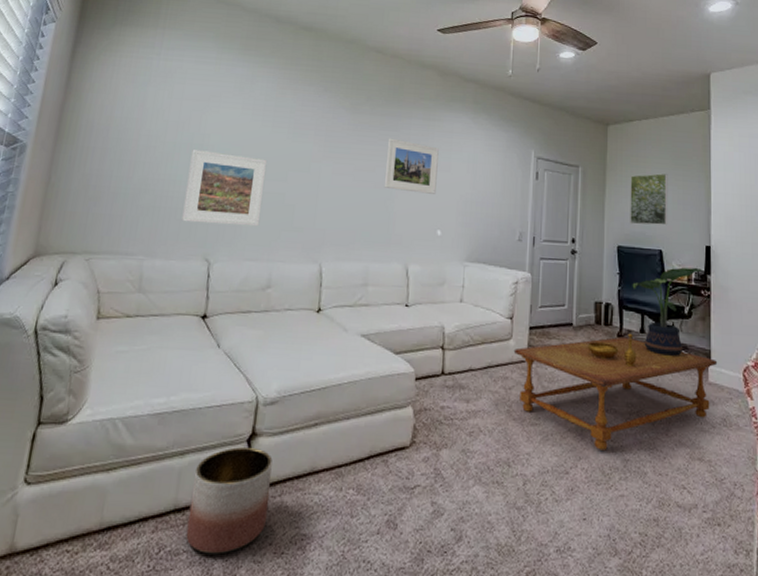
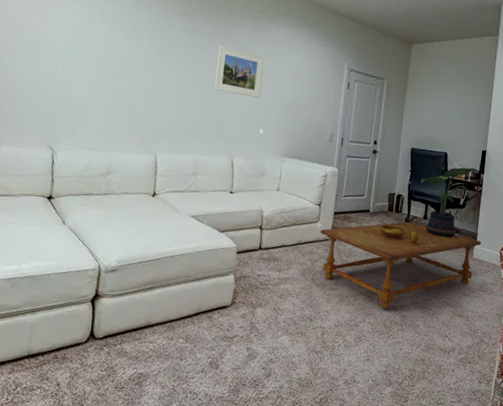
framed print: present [182,148,268,227] -> none [26,45,106,120]
planter: present [186,446,273,554] -> none [39,305,114,389]
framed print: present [630,173,668,226] -> none [423,88,458,133]

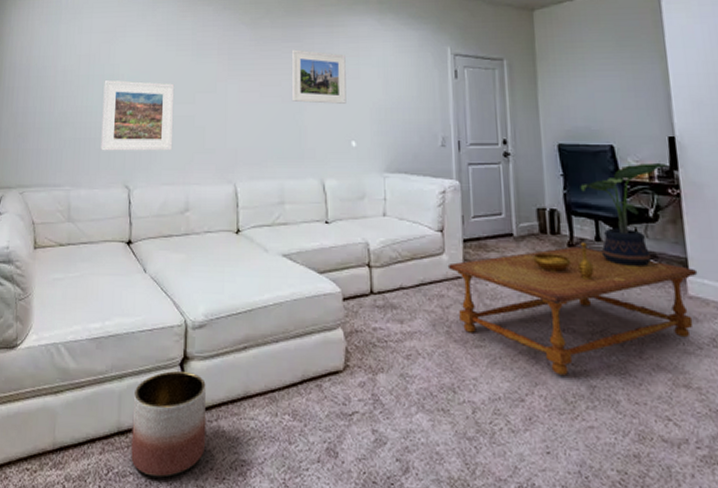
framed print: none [26,45,106,120] -> present [101,79,175,151]
planter: none [39,305,114,389] -> present [131,370,206,478]

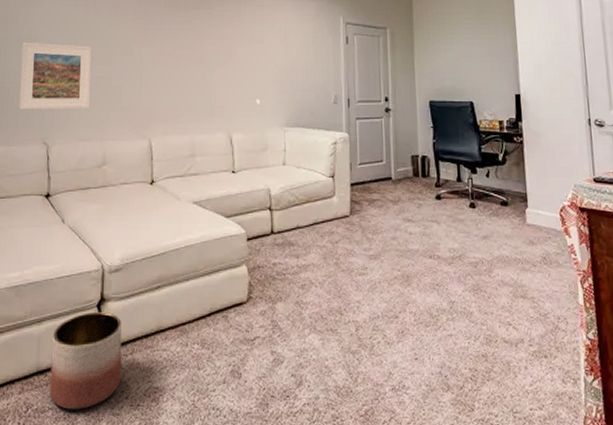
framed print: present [291,49,346,104] -> none [202,16,252,66]
coffee table: present [447,246,698,375] -> none [337,186,535,294]
decorative bowl: present [532,241,594,280] -> none [407,182,456,214]
potted plant: present [580,164,666,266] -> none [446,117,513,201]

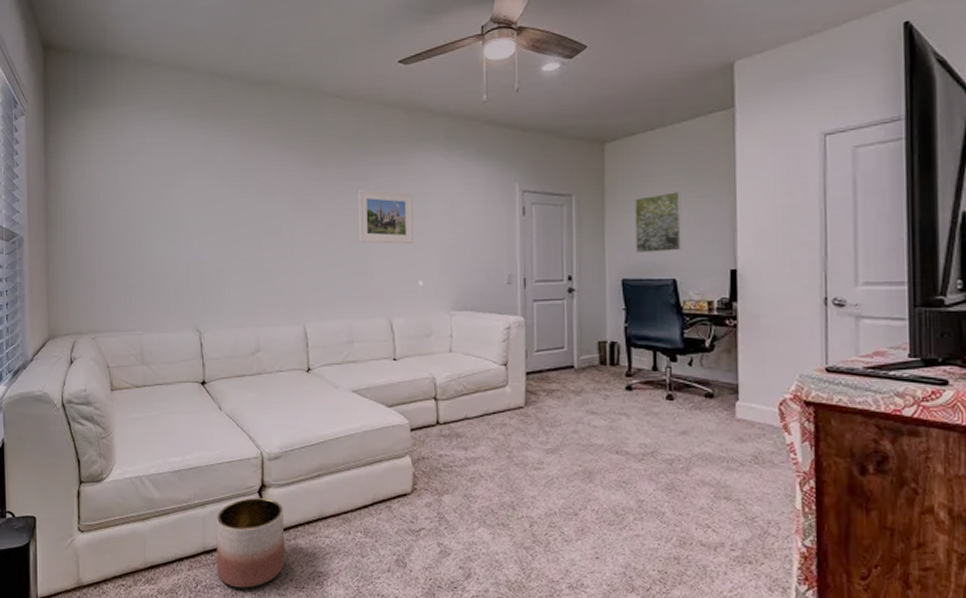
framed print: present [19,41,92,110] -> none [168,223,241,296]
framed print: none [202,16,252,66] -> present [357,189,414,244]
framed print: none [437,28,477,79] -> present [634,192,683,254]

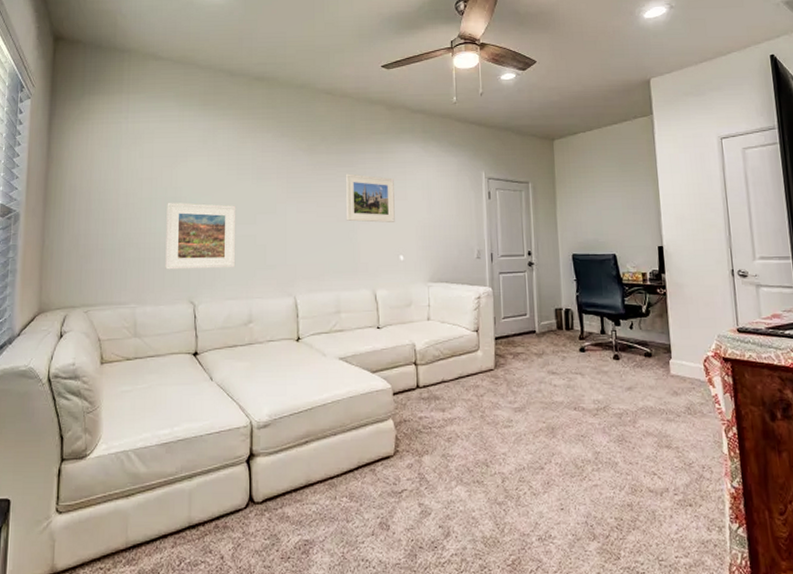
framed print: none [168,223,241,296] -> present [165,202,236,270]
planter: present [216,497,286,588] -> none [202,466,272,563]
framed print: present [634,192,683,254] -> none [579,181,619,233]

